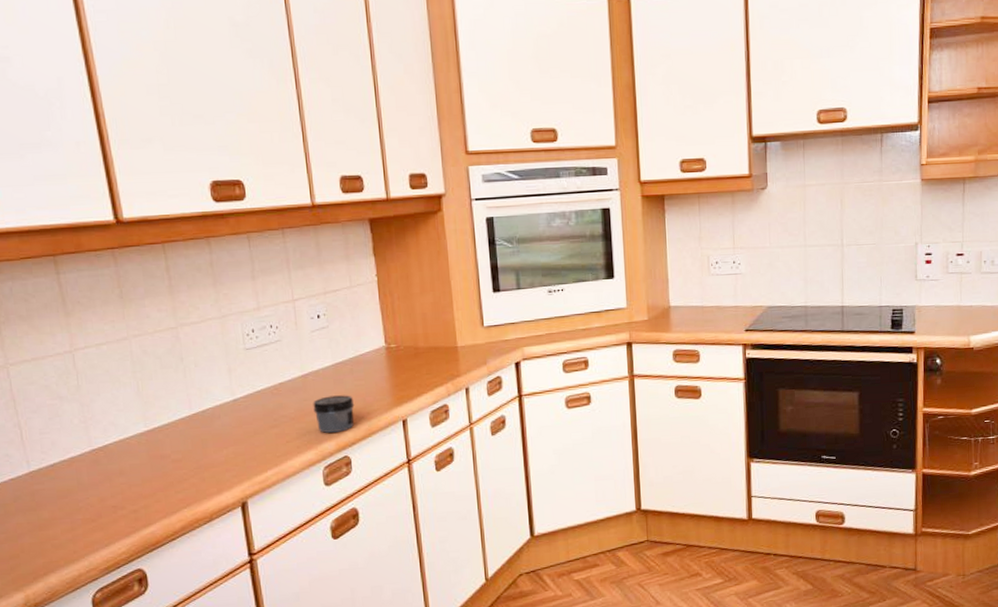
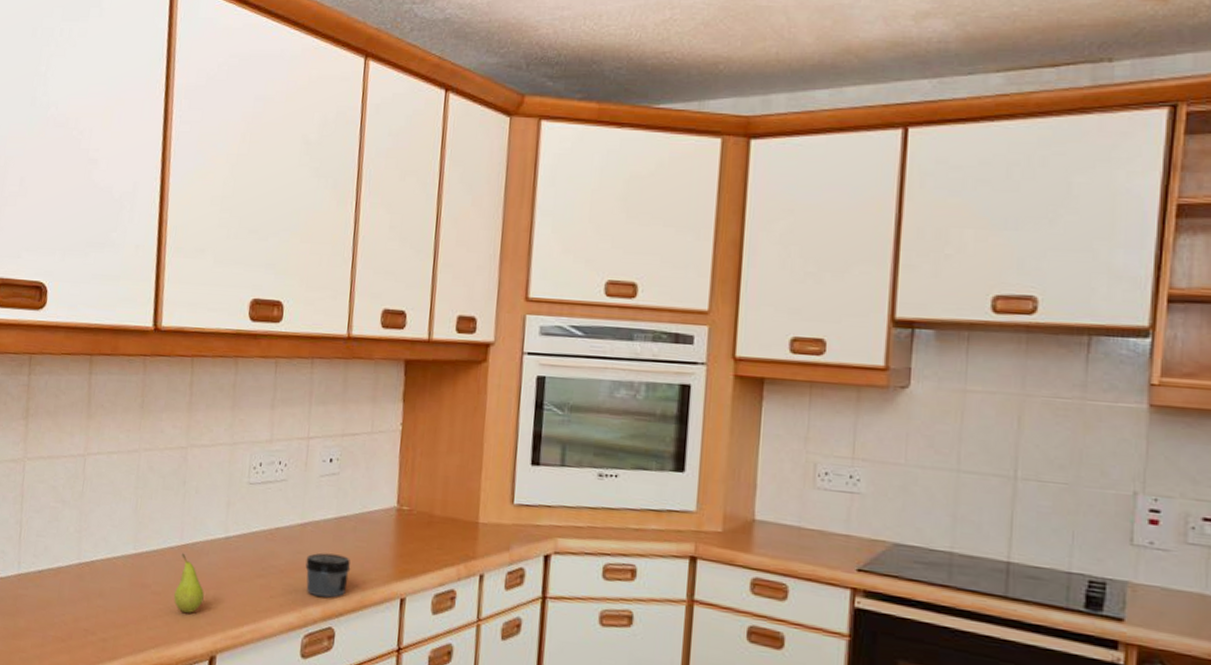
fruit: none [194,421,224,471] -> present [174,553,204,613]

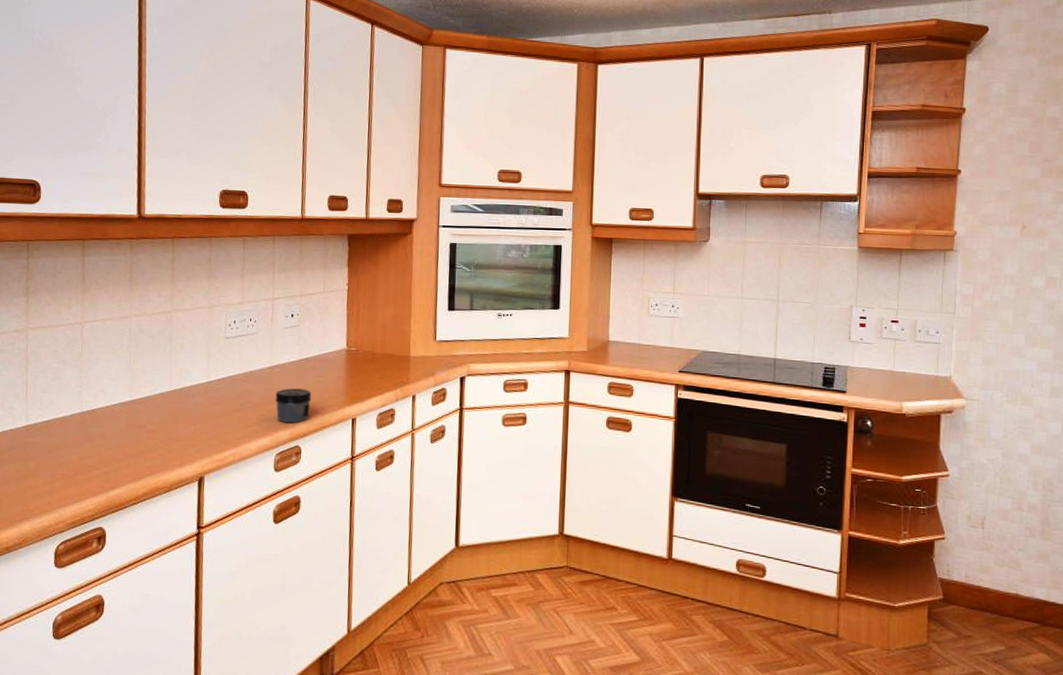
fruit: present [174,553,204,613] -> none [166,397,192,445]

